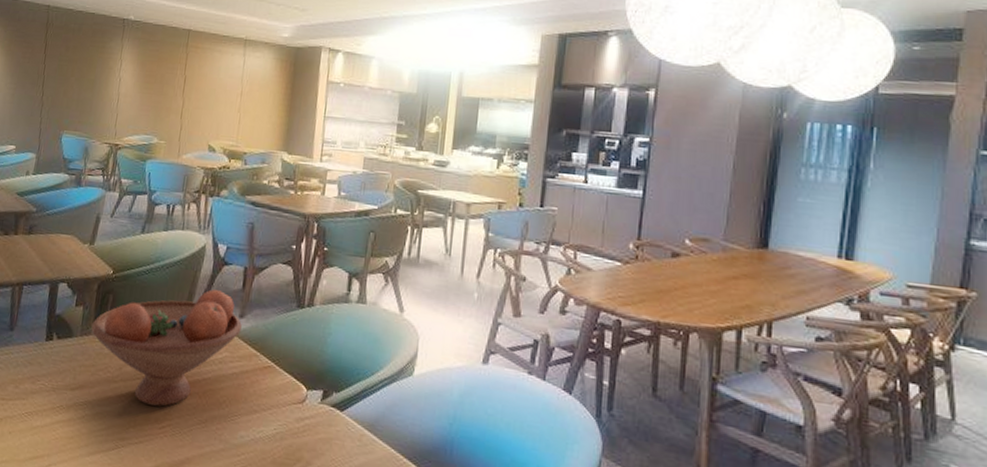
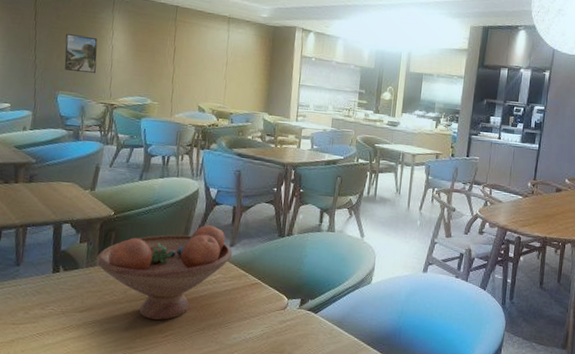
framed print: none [70,67,106,111] -> present [64,34,98,74]

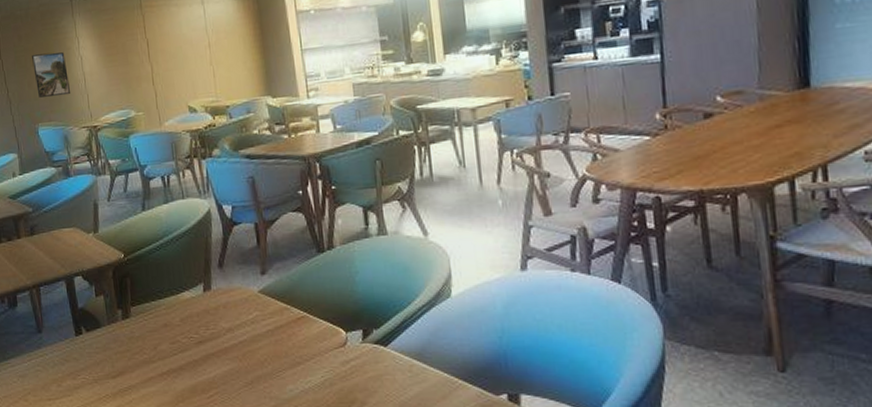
fruit bowl: present [96,225,232,320] -> none [116,252,266,377]

